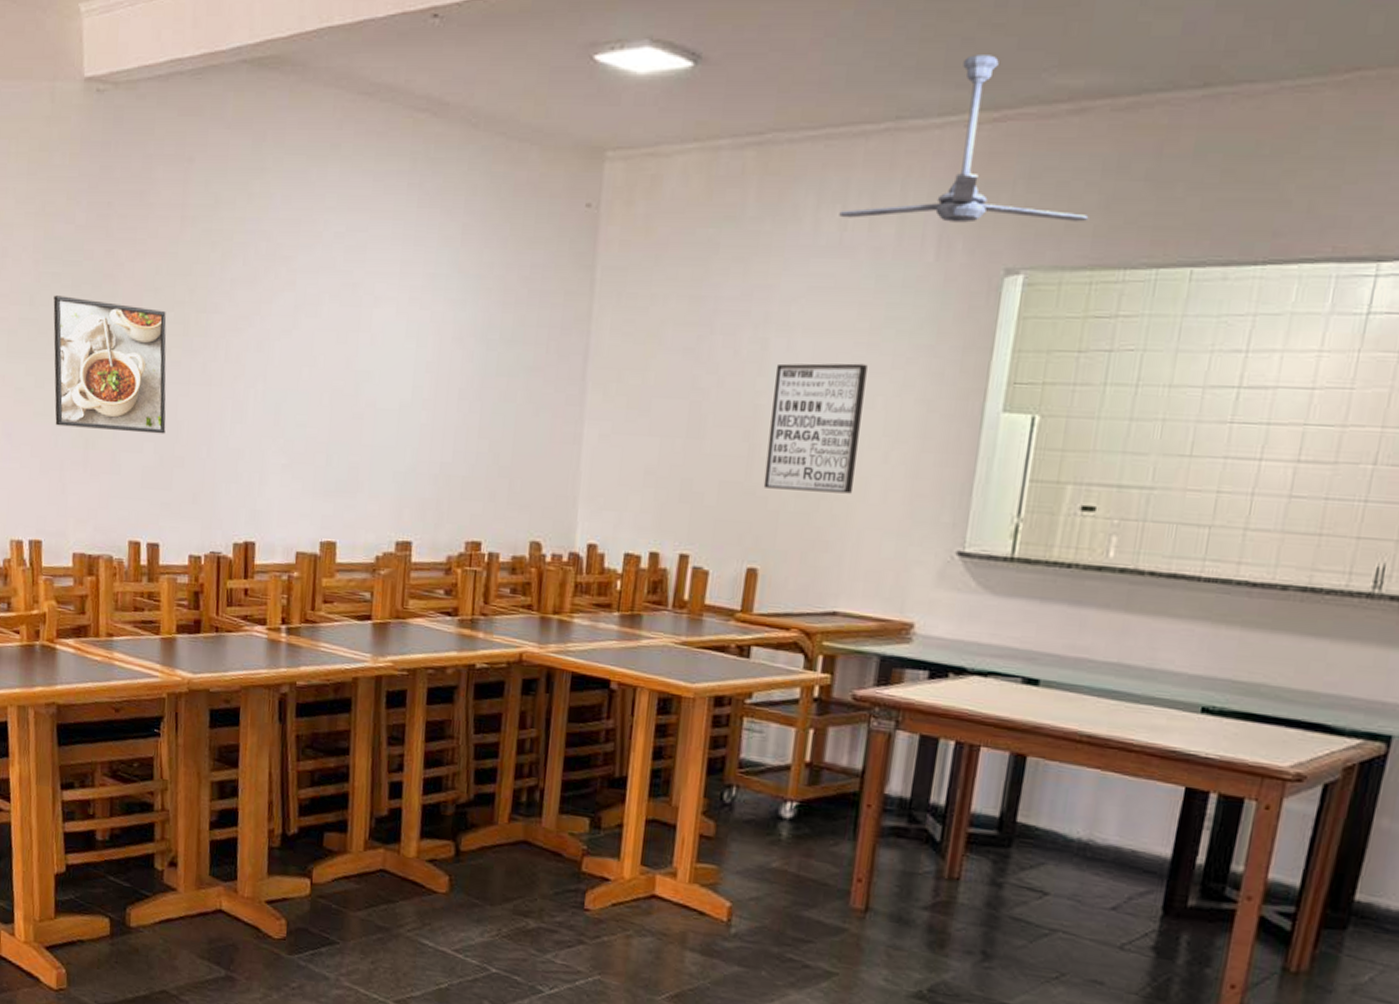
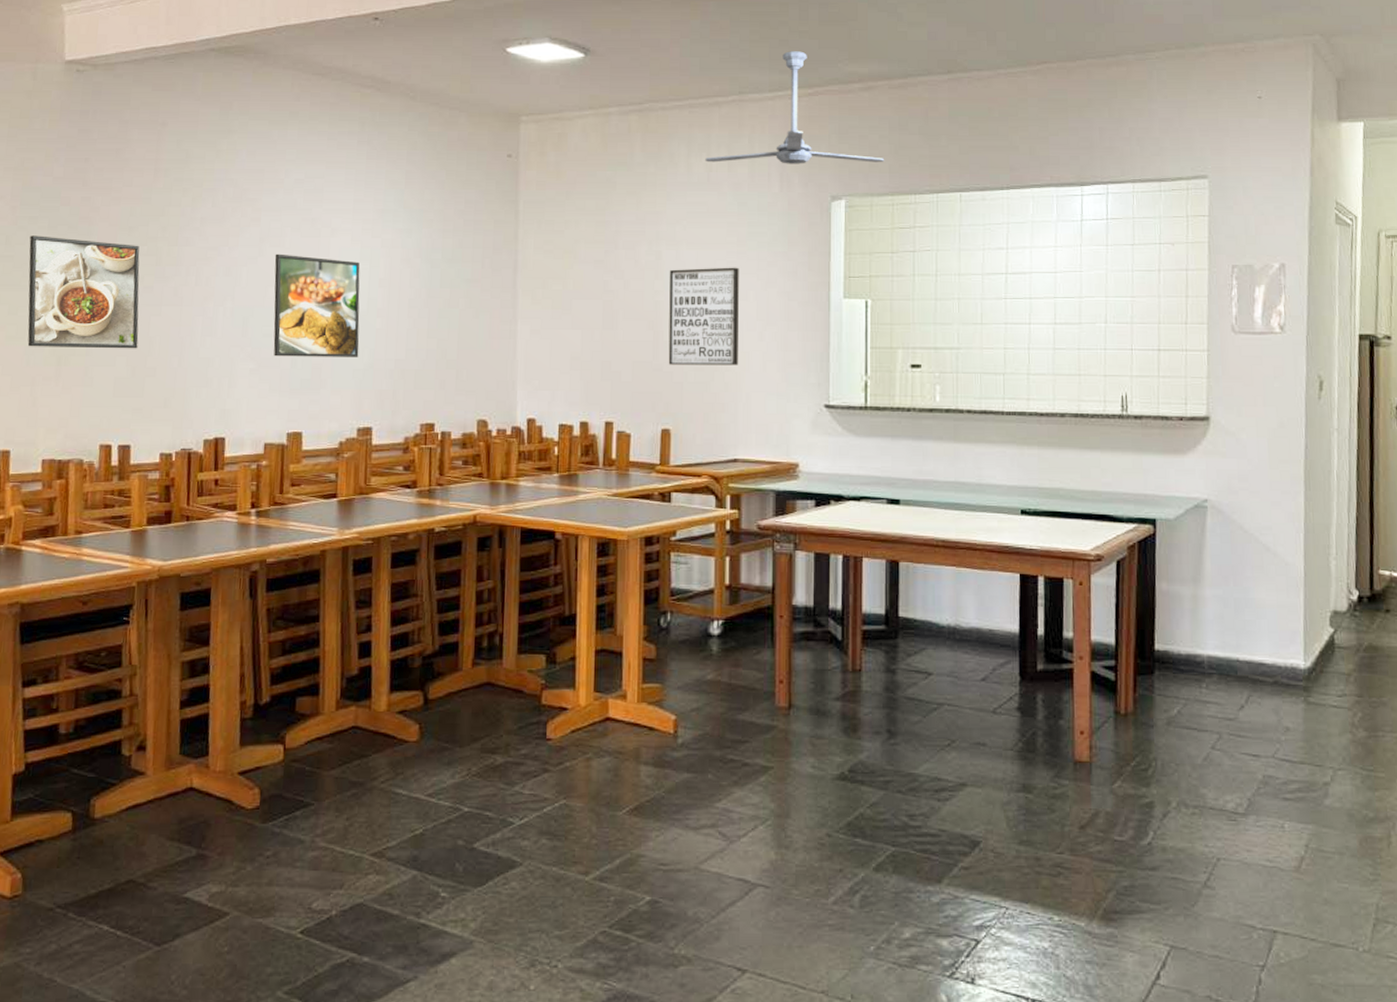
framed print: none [307,326,405,457] -> present [273,253,360,357]

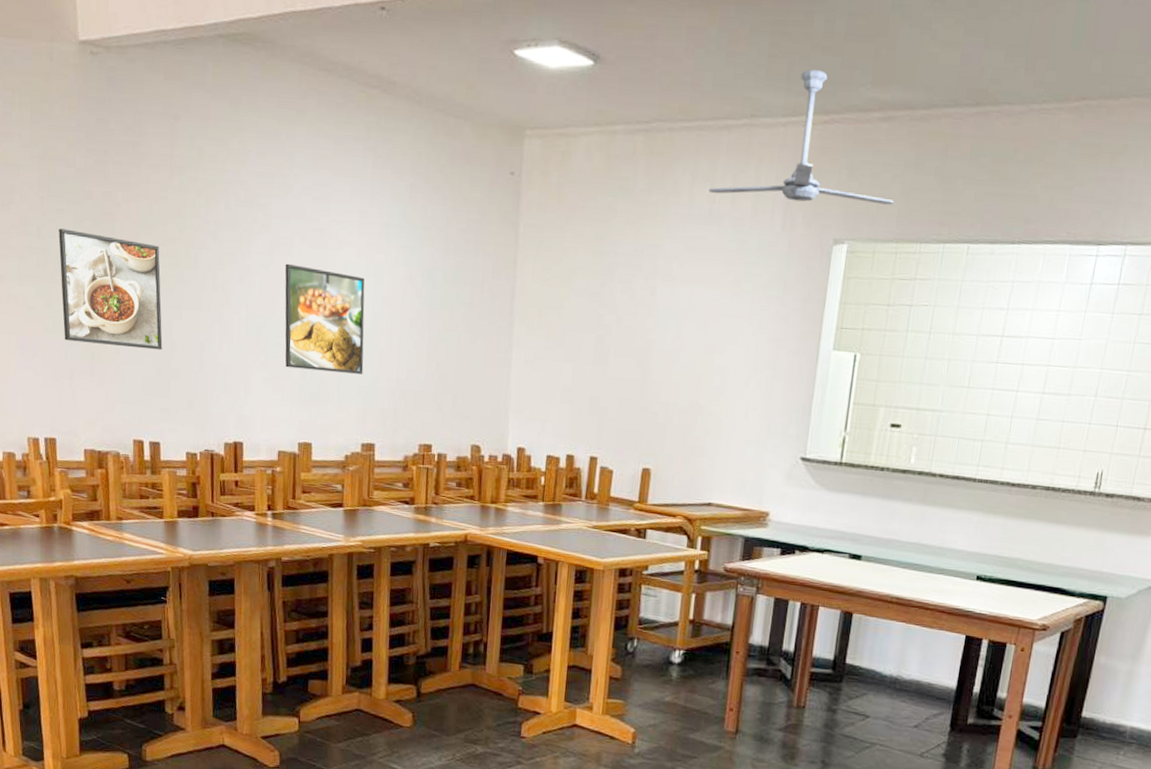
wall art: present [668,267,739,365] -> none [654,307,732,411]

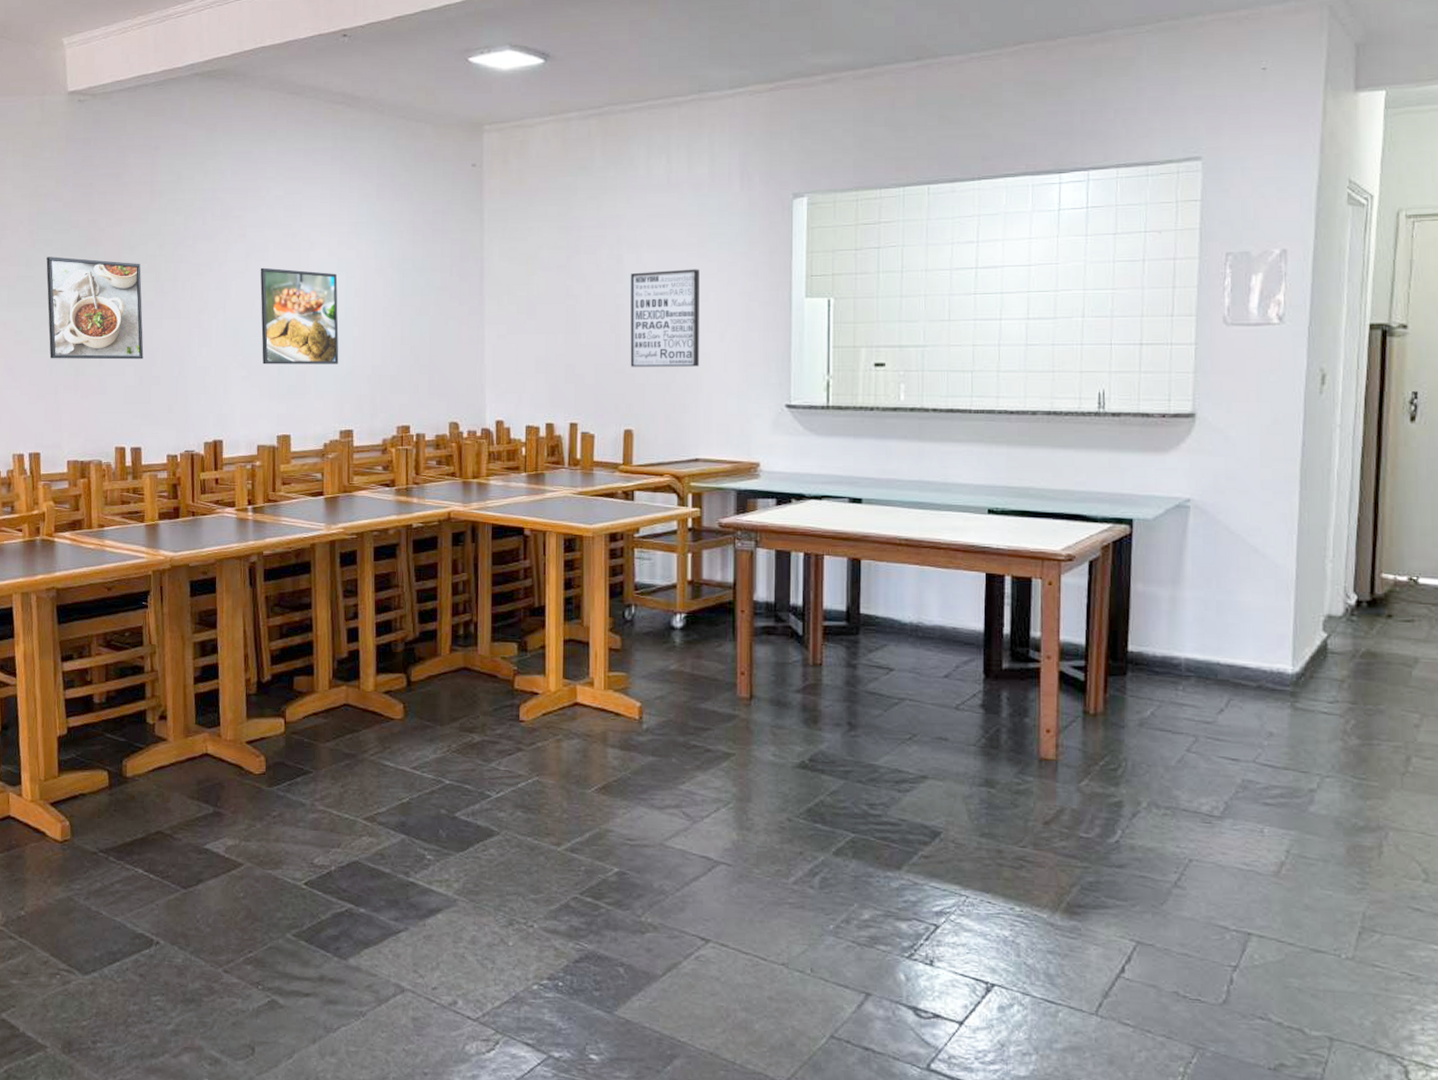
wall art: none [654,307,732,411] -> present [630,269,699,367]
ceiling fan: present [709,70,895,205] -> none [665,45,849,164]

